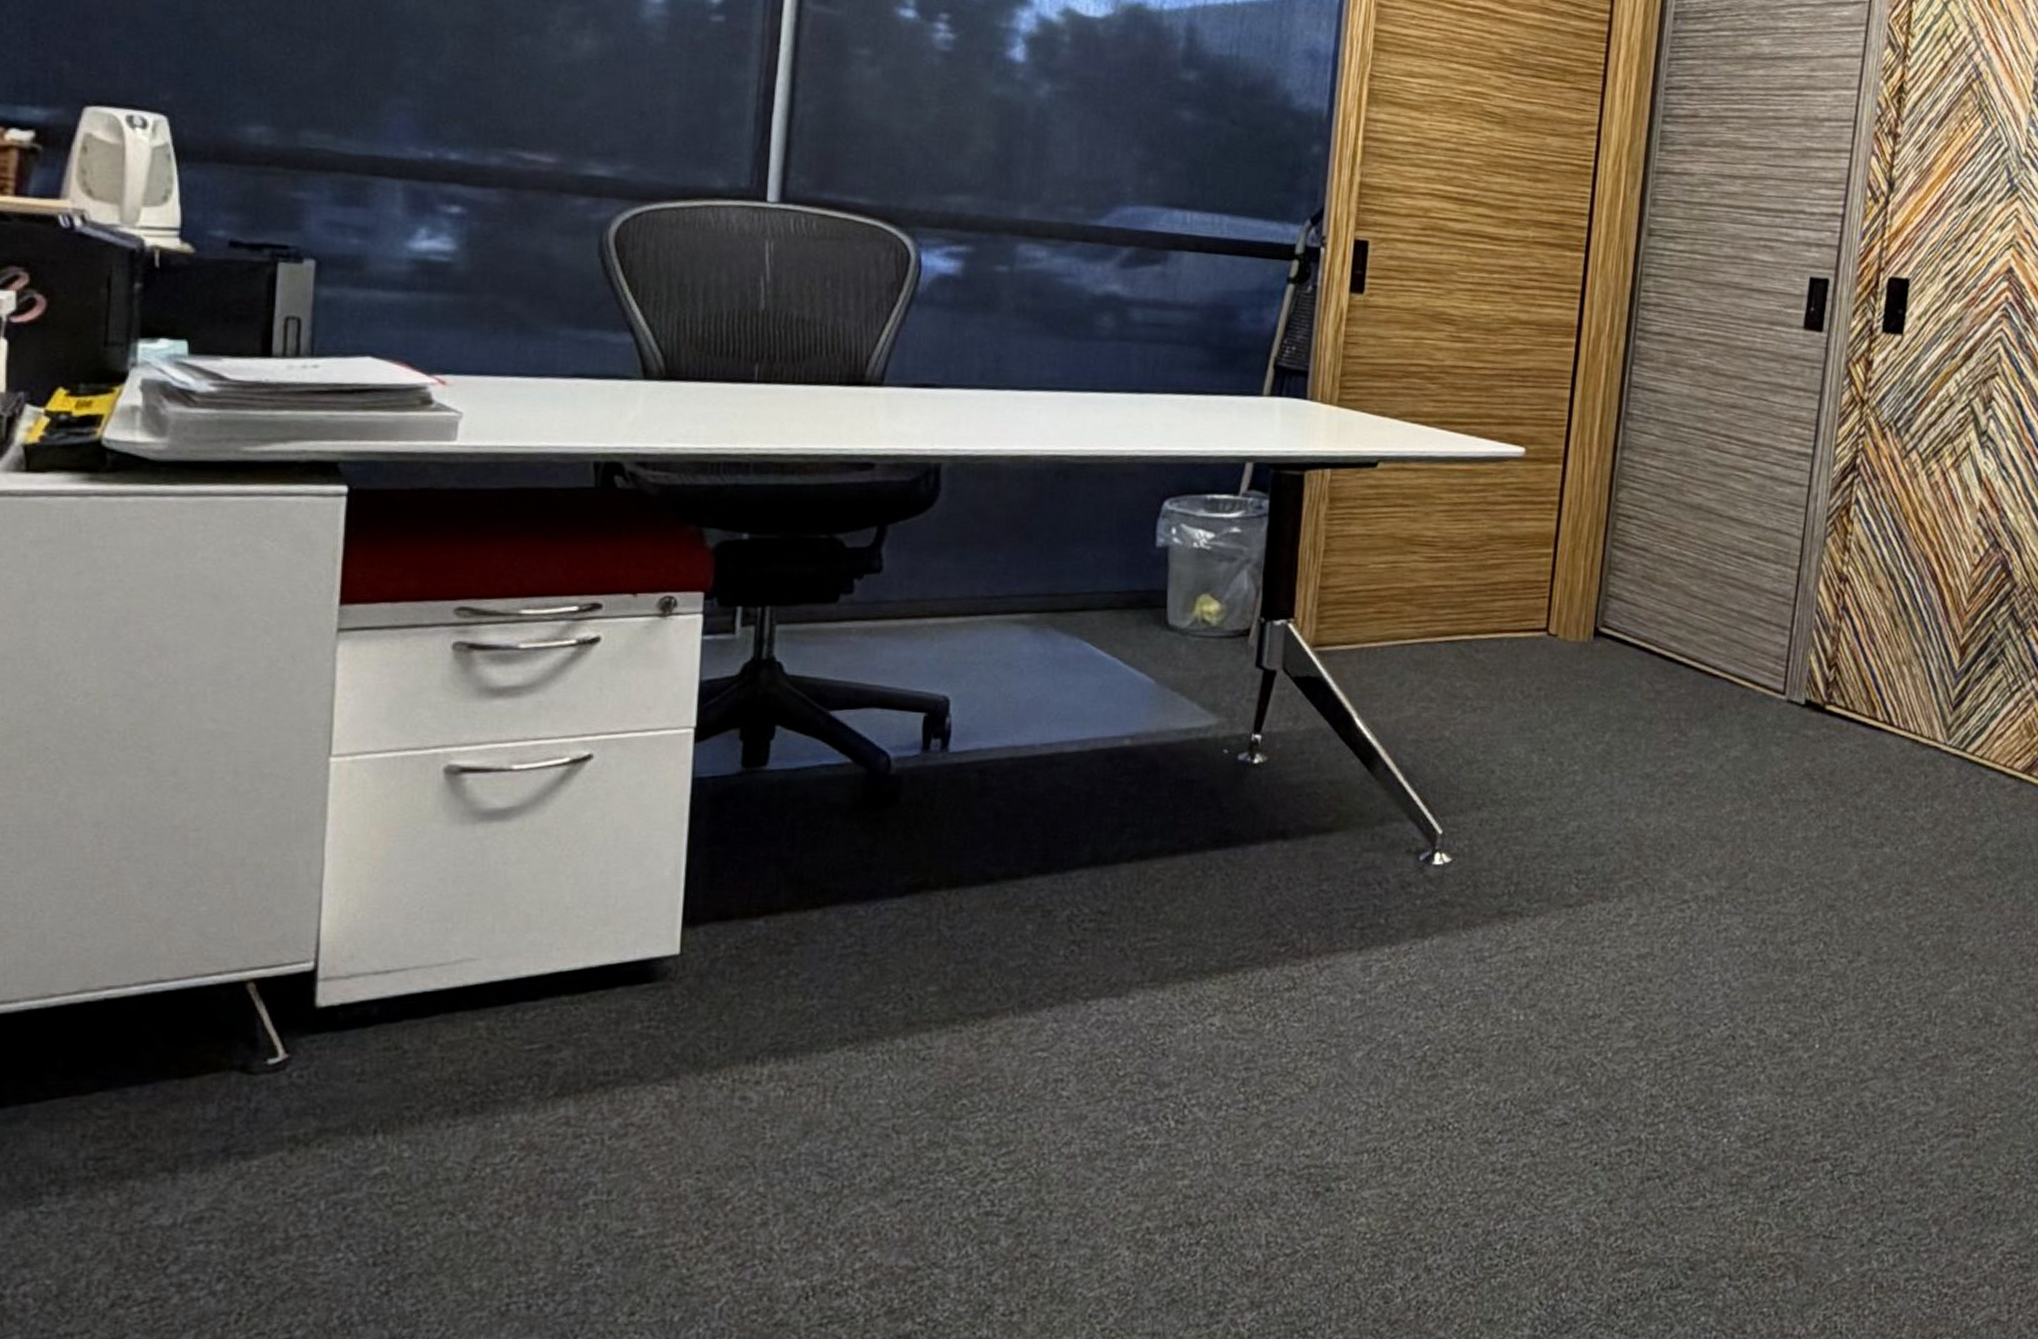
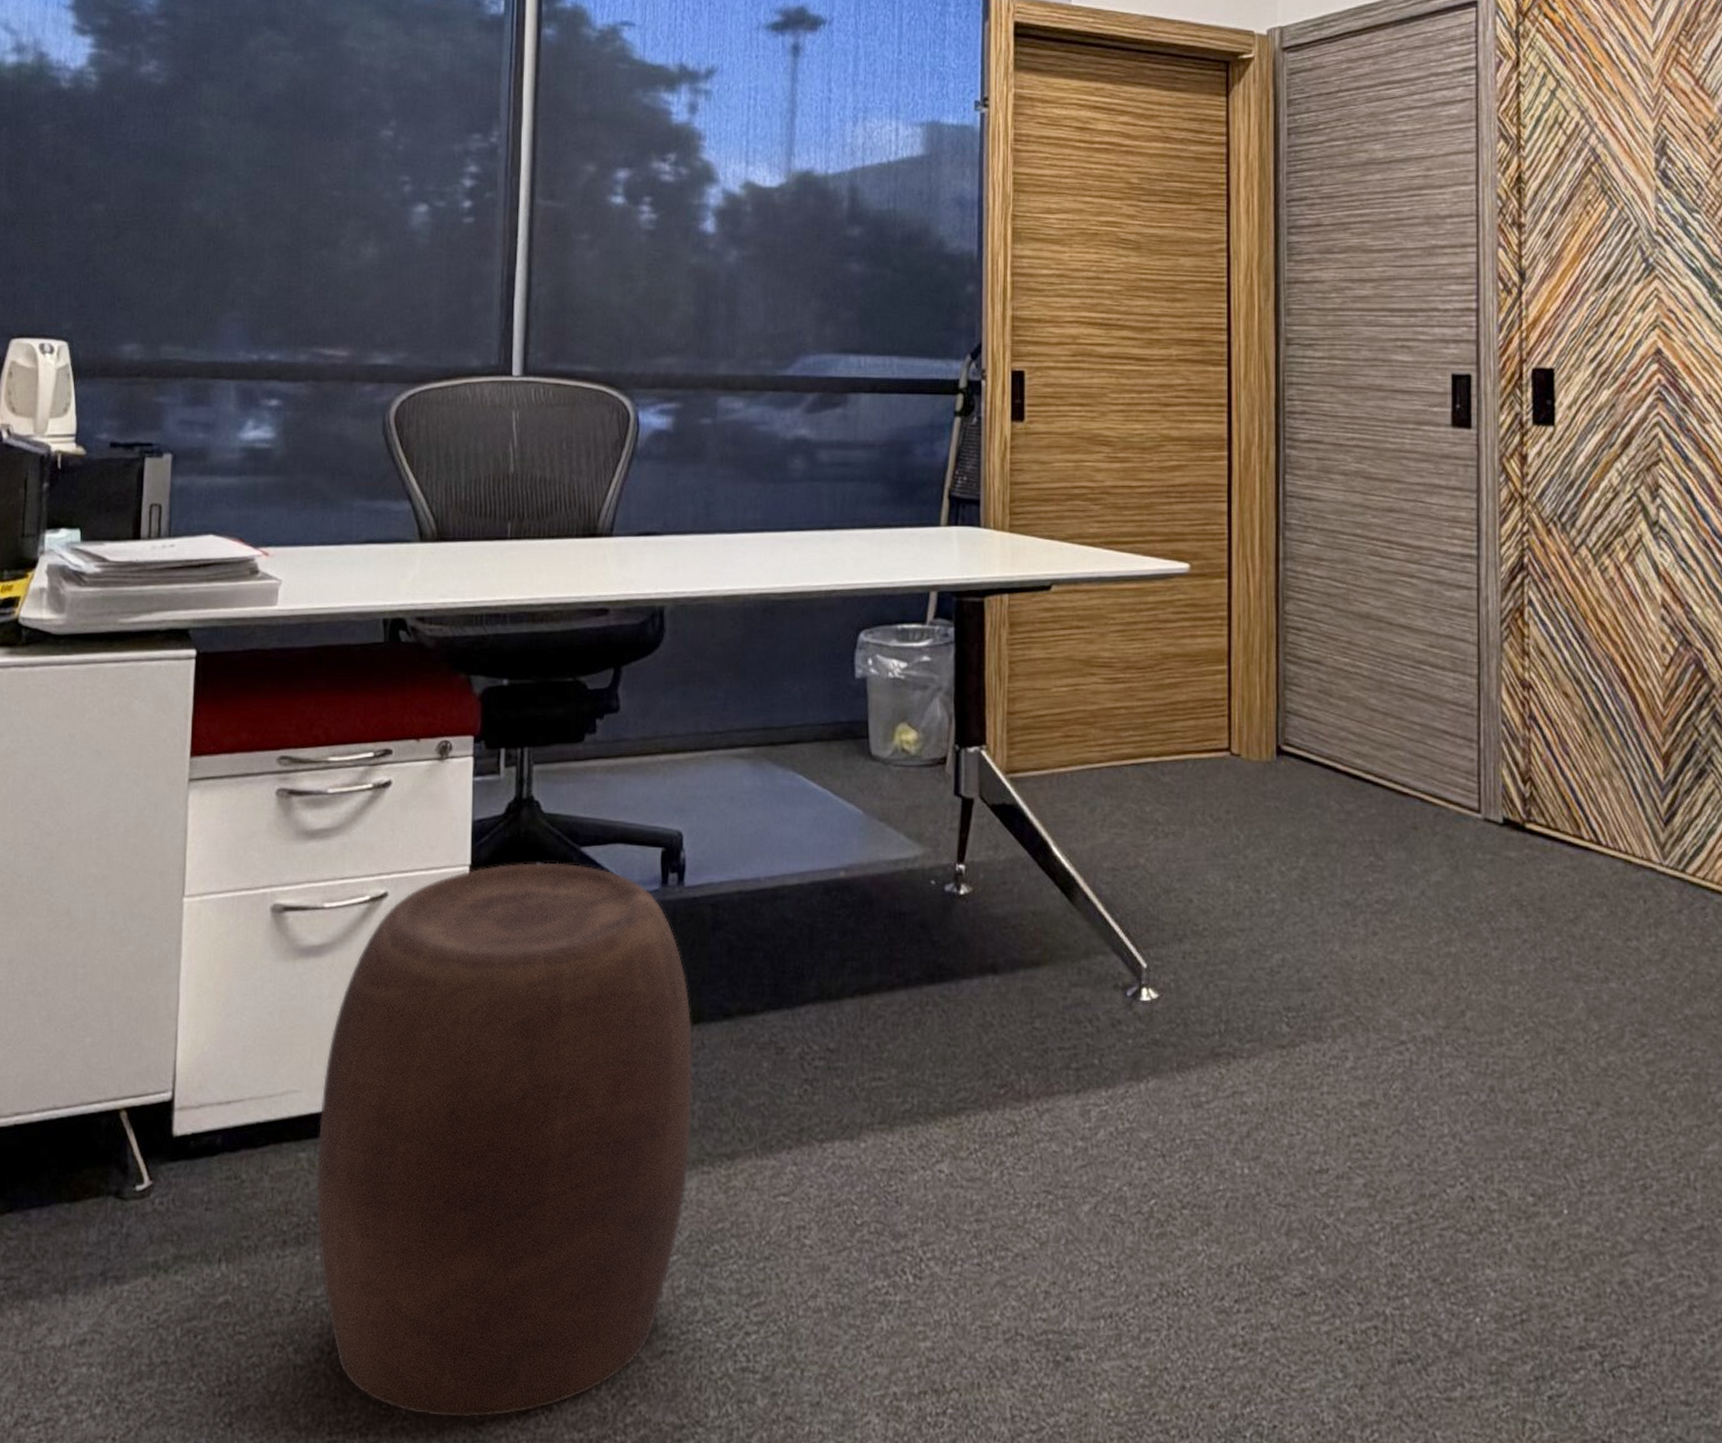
stool: none [496,725,950,1273] -> present [316,862,693,1418]

